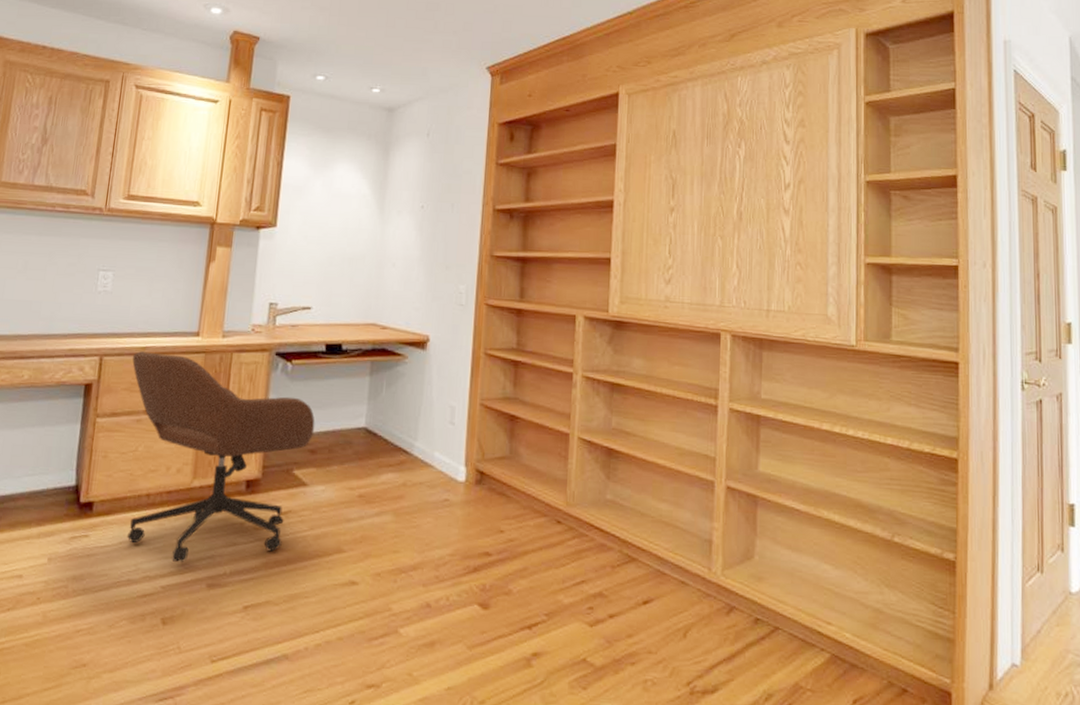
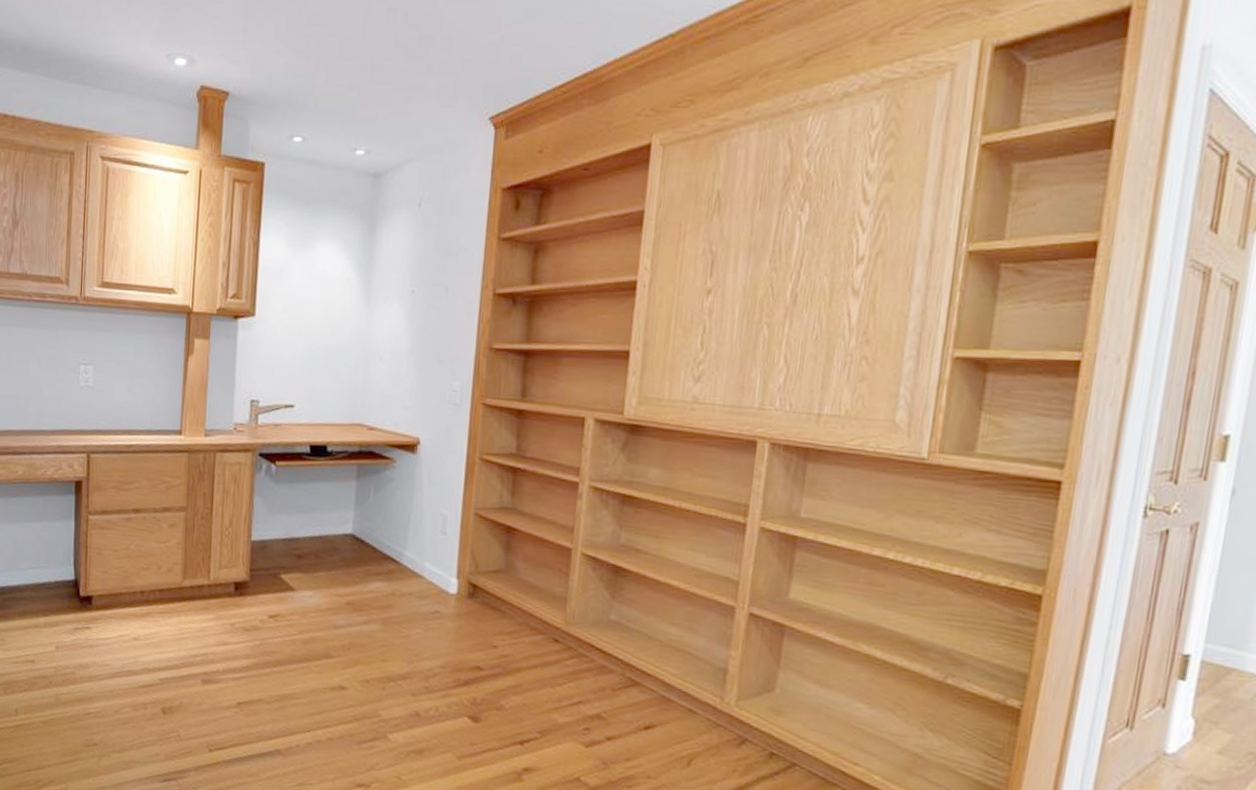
office chair: present [126,351,315,562] -> none [118,449,301,658]

